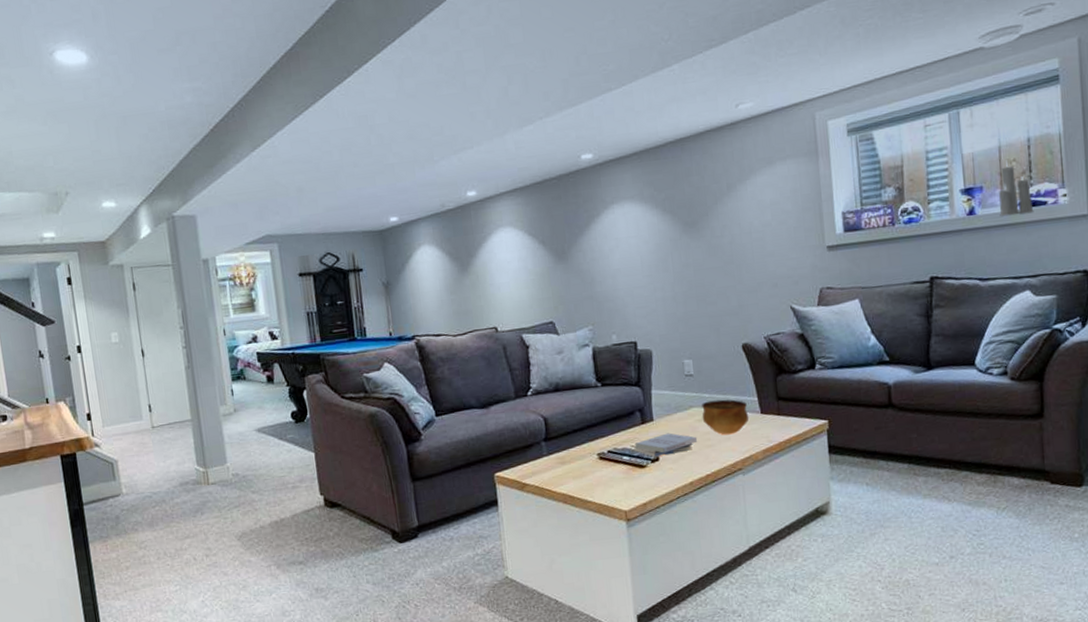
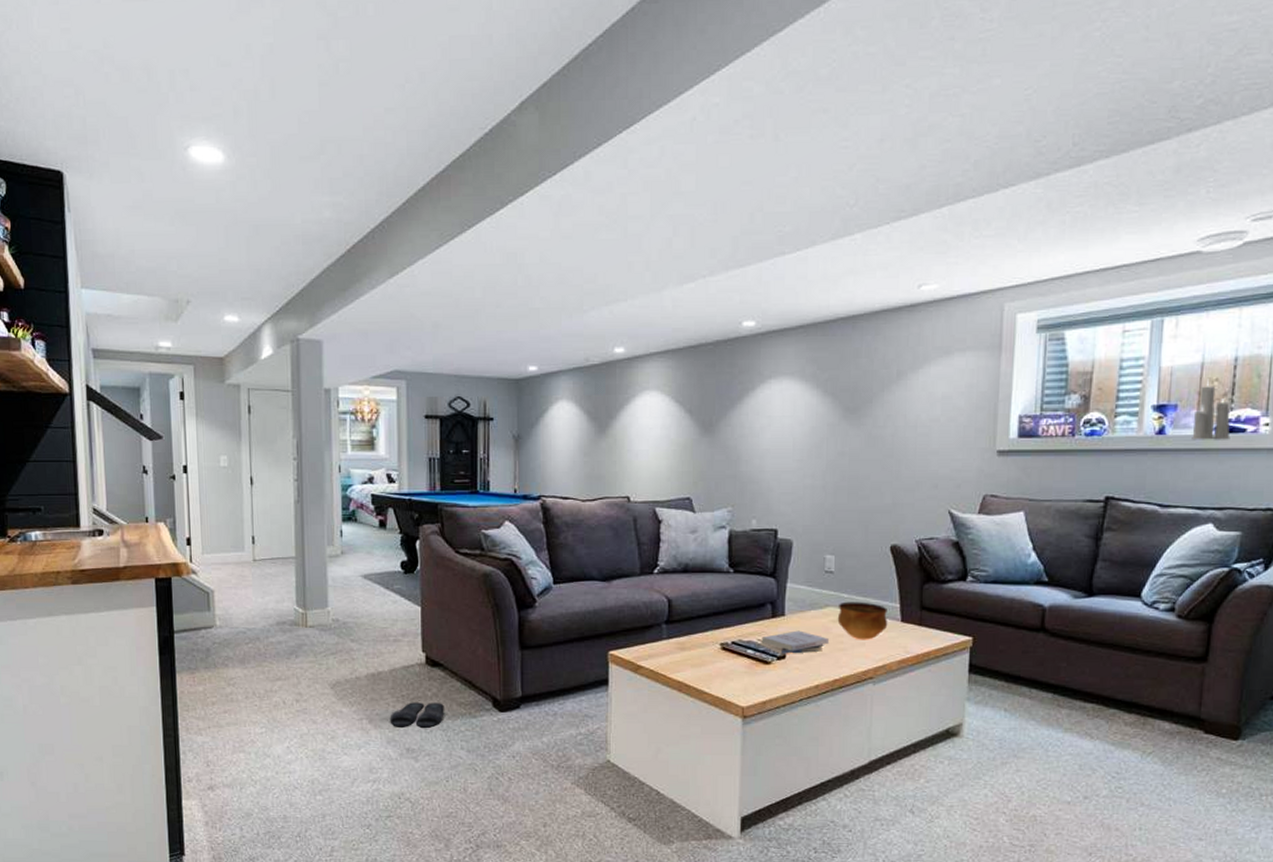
slippers: none [296,541,349,570] -> present [390,701,446,728]

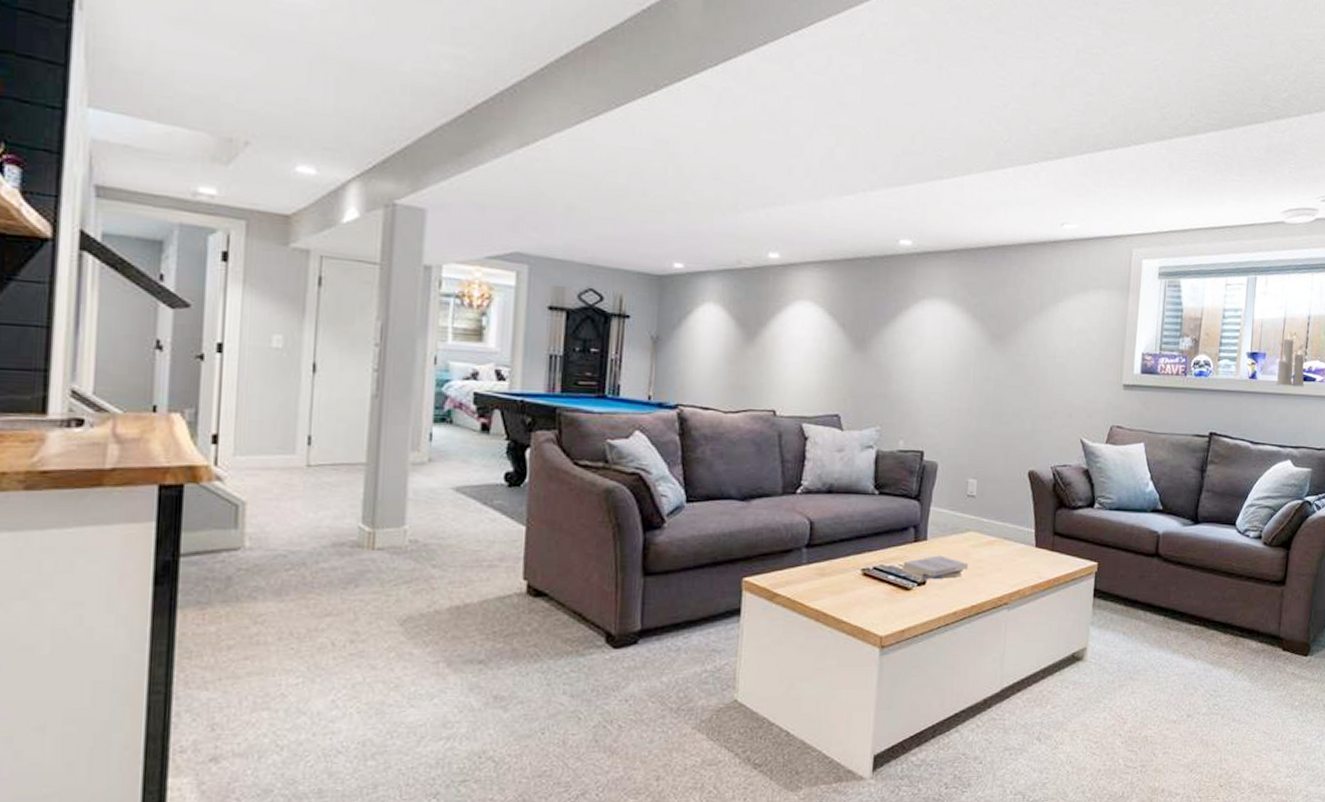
slippers: present [390,701,446,728] -> none [475,638,547,671]
bowl: present [837,601,888,640] -> none [977,526,1024,565]

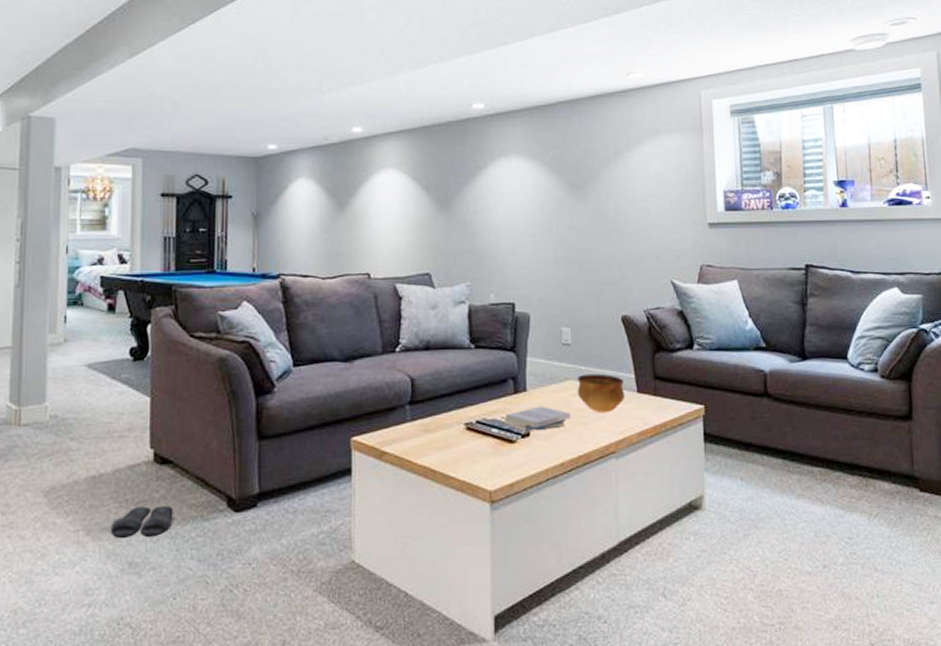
slippers: none [475,638,547,671] -> present [110,506,175,538]
bowl: none [977,526,1024,565] -> present [577,373,625,413]
candle: present [1276,332,1304,387] -> none [869,157,901,212]

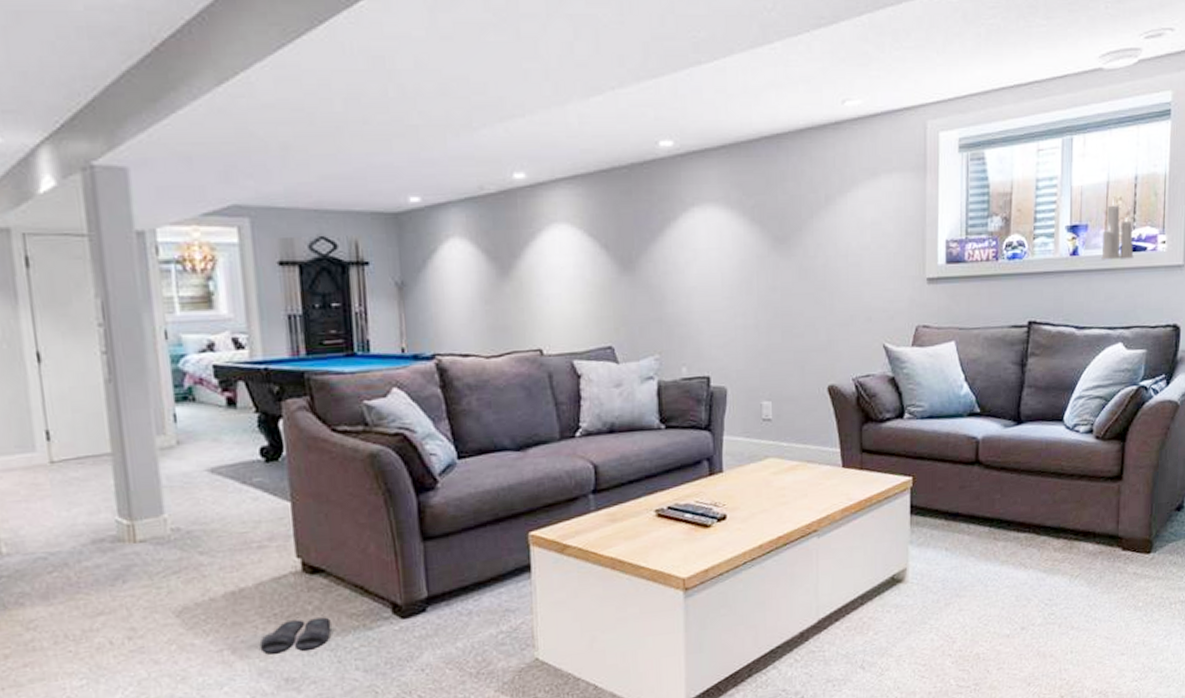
books: present [504,406,571,432] -> none [698,487,771,515]
bowl: present [577,373,625,413] -> none [778,449,830,491]
candle: none [869,157,901,212] -> present [1101,198,1134,260]

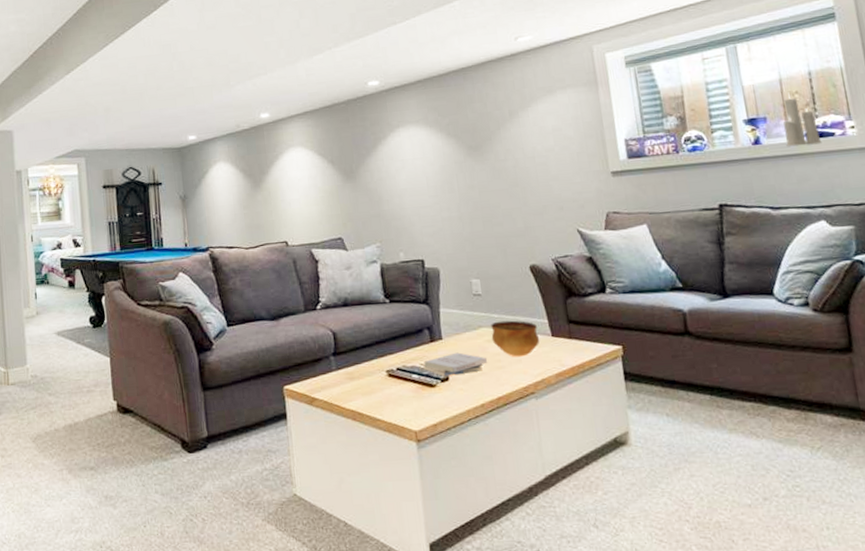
slippers: present [259,617,333,654] -> none [87,448,139,476]
books: none [698,487,771,515] -> present [423,352,488,376]
bowl: none [778,449,830,491] -> present [491,320,540,357]

